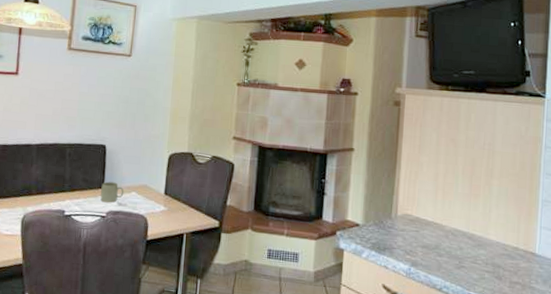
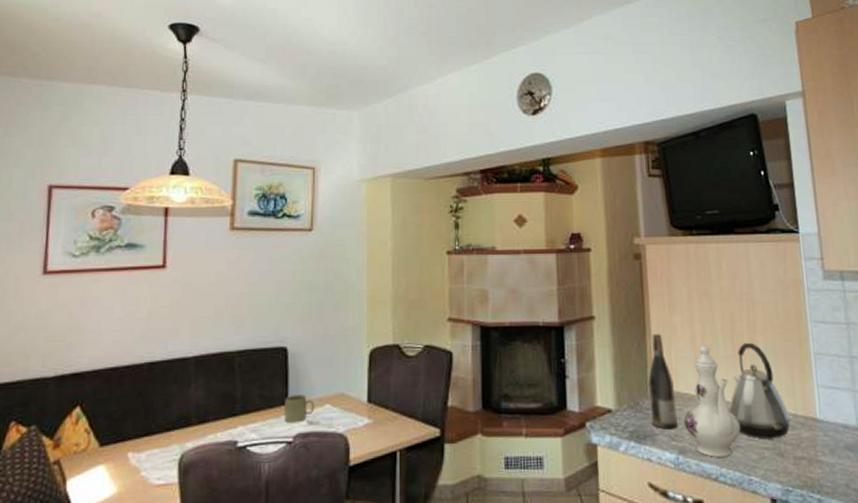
wine bottle: none [391,167,415,246] -> present [648,333,678,429]
ewer: none [419,182,467,274] -> present [684,345,741,457]
kettle: none [459,184,512,264] -> present [728,342,790,438]

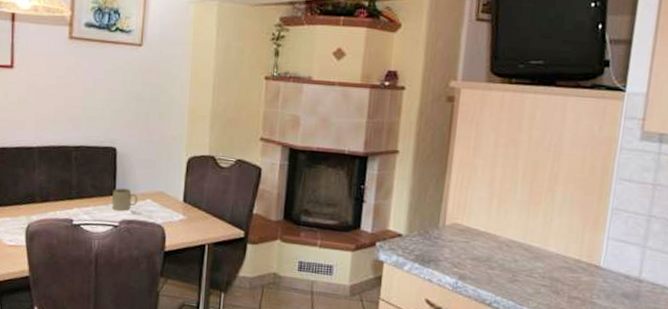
wine bottle: present [648,333,678,429] -> none [437,172,466,258]
ewer: present [684,345,741,457] -> none [468,188,523,288]
kettle: present [728,342,790,438] -> none [514,190,574,278]

